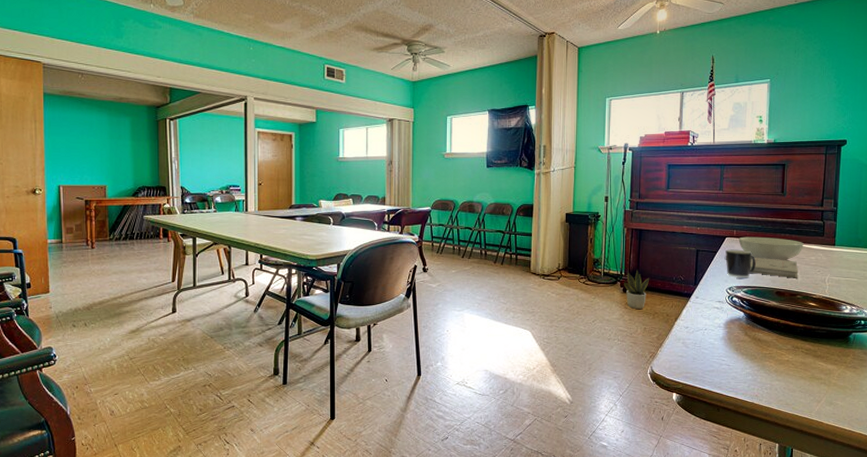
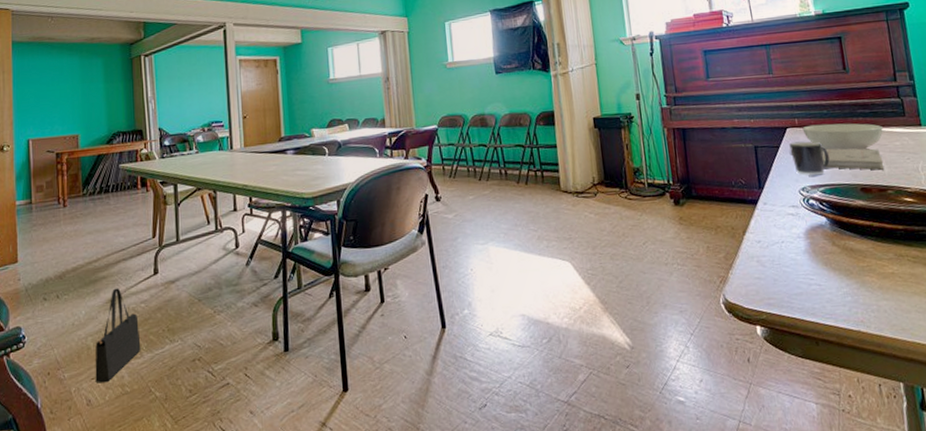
tote bag: none [118,321,159,397] -> present [95,288,141,382]
potted plant: present [623,270,650,310] -> none [673,176,704,225]

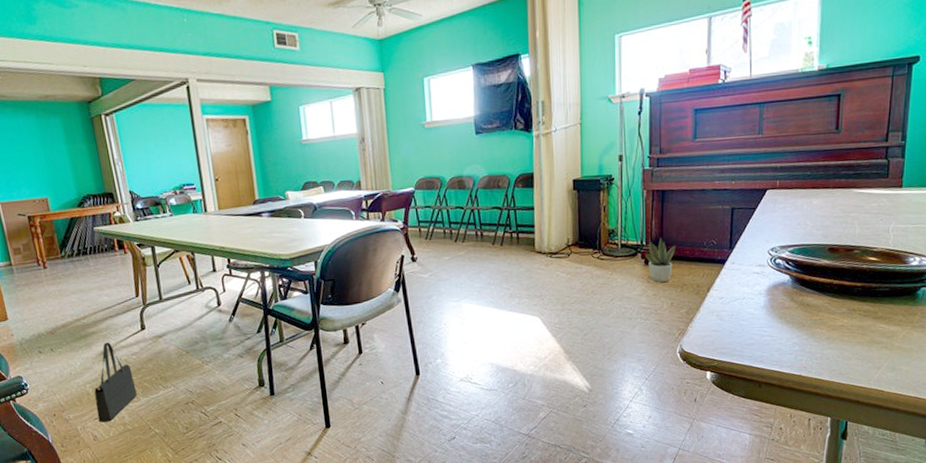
potted plant: none [673,176,704,225] -> present [644,237,676,283]
mug: present [789,141,830,176] -> none [766,203,804,237]
bowl: present [802,123,883,151] -> none [782,184,863,212]
book: present [821,148,885,170] -> none [796,209,856,231]

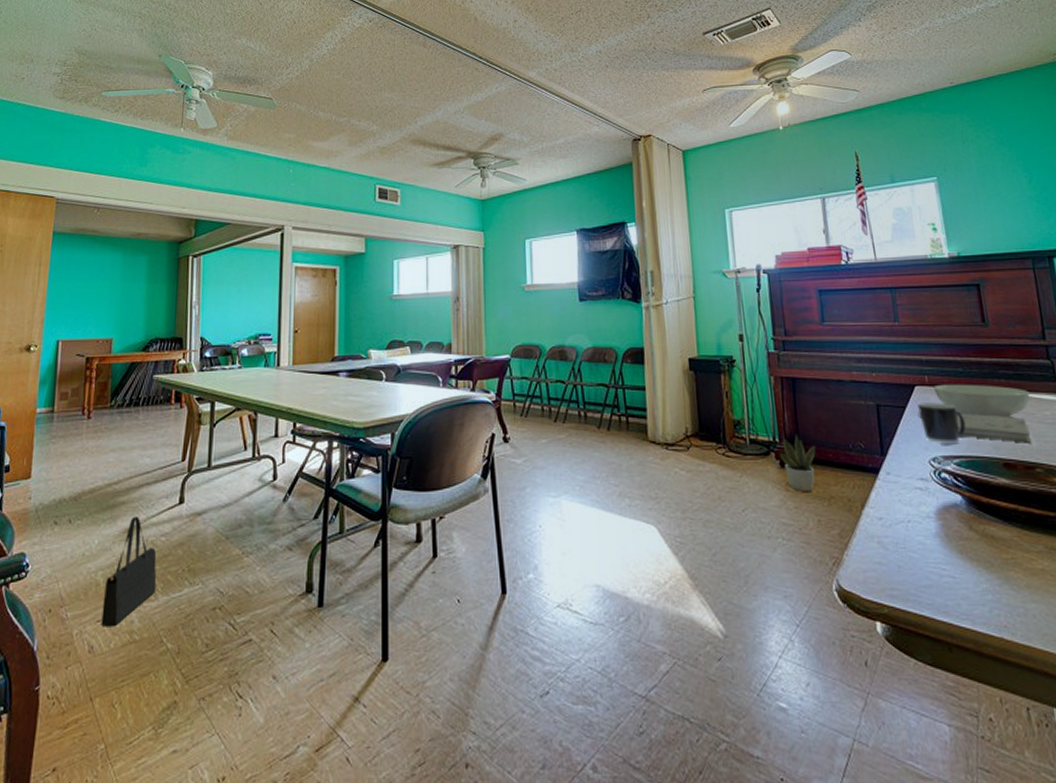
mug: none [766,203,804,237] -> present [917,403,966,445]
bowl: none [782,184,863,212] -> present [933,384,1030,418]
book: none [796,209,856,231] -> present [956,413,1032,443]

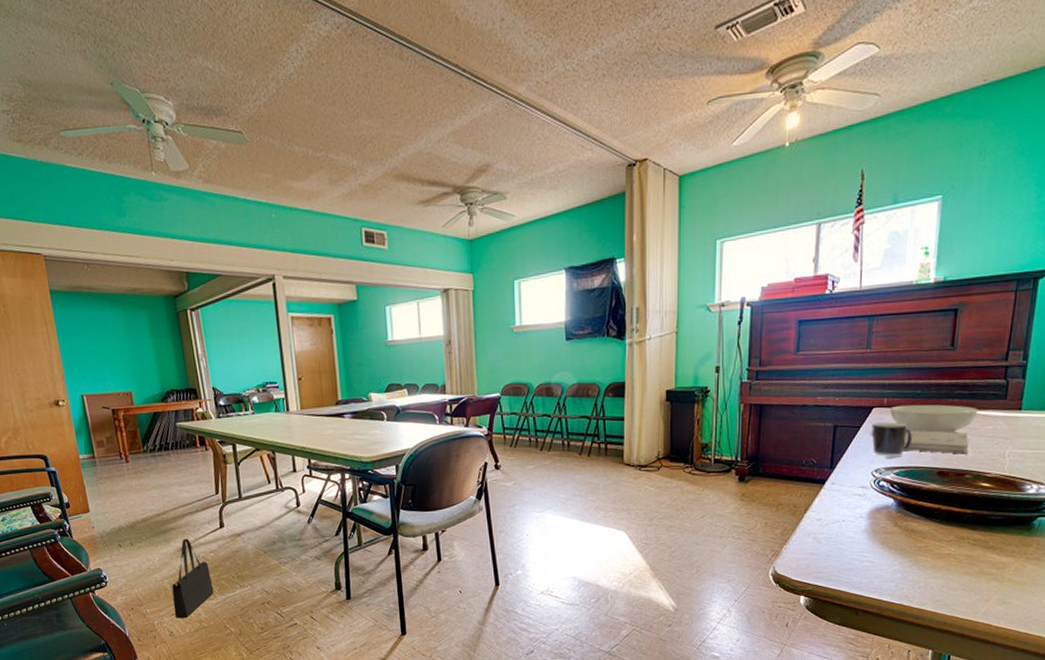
potted plant: present [779,434,816,493] -> none [739,454,773,502]

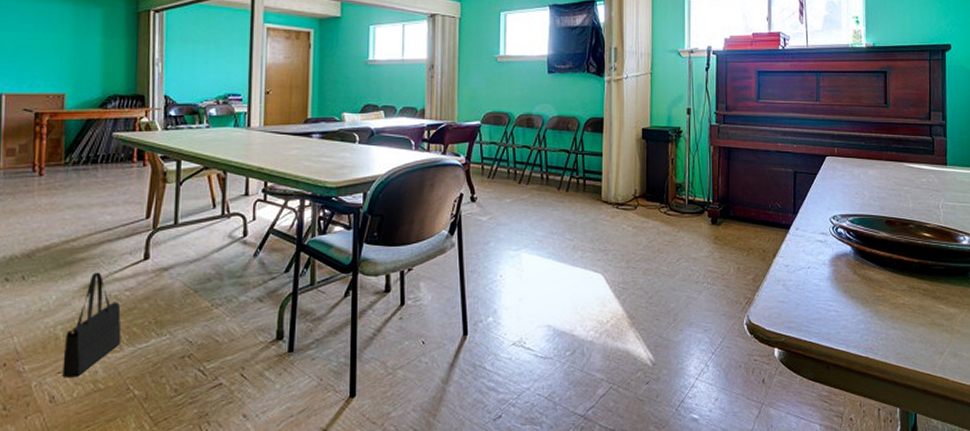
mug: present [871,422,912,458] -> none [826,170,861,205]
bowl: present [890,404,978,434] -> none [840,155,913,184]
book: present [903,430,969,454] -> none [854,179,909,204]

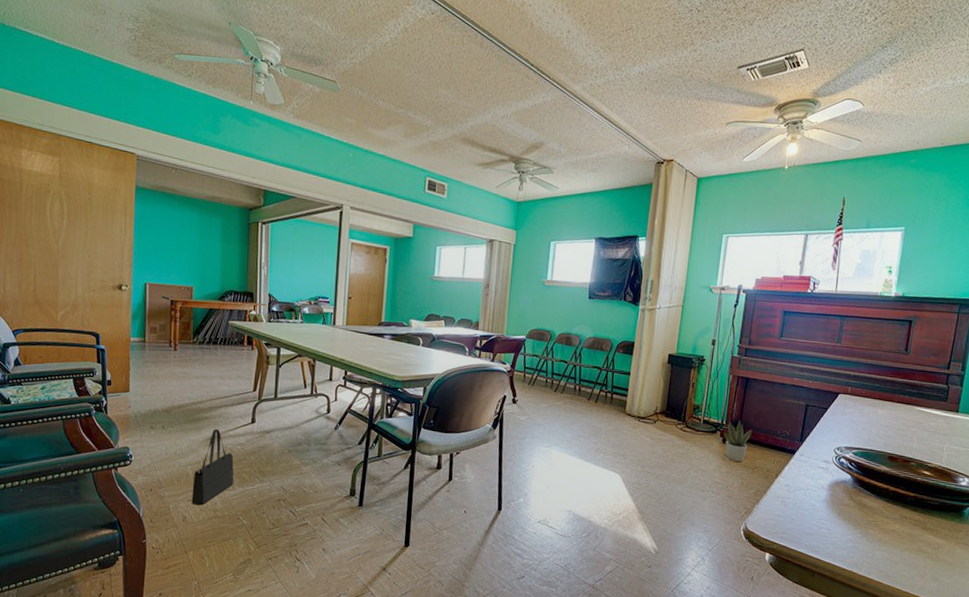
potted plant: none [711,196,742,245] -> present [723,420,753,463]

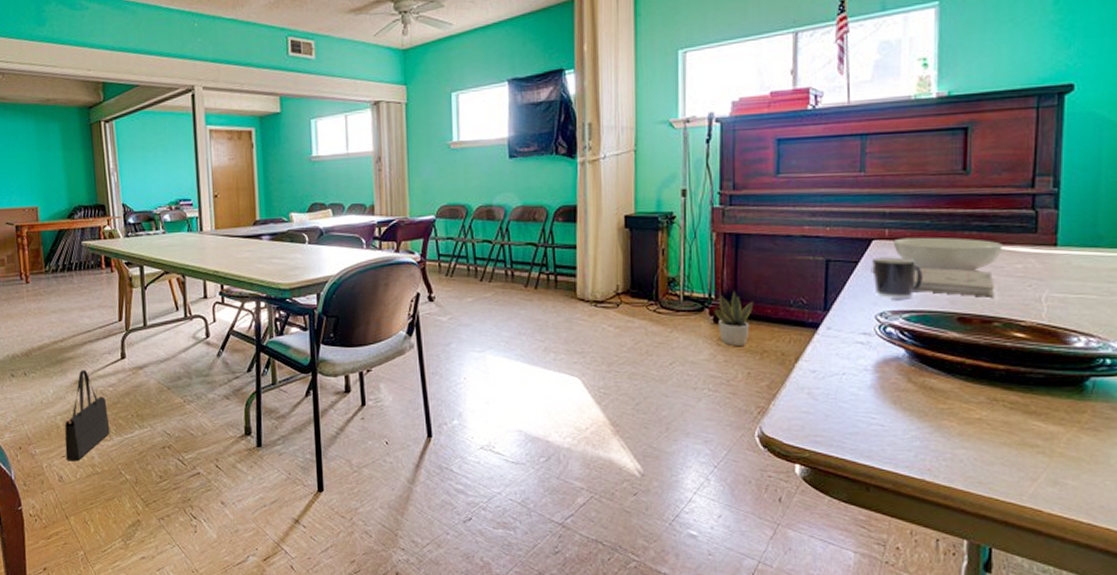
mug: none [836,407,870,440] -> present [872,257,922,299]
bowl: none [852,394,924,425] -> present [893,237,1003,272]
book: none [861,417,915,444] -> present [912,267,995,297]

